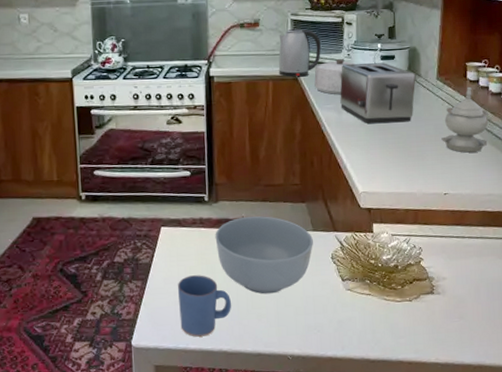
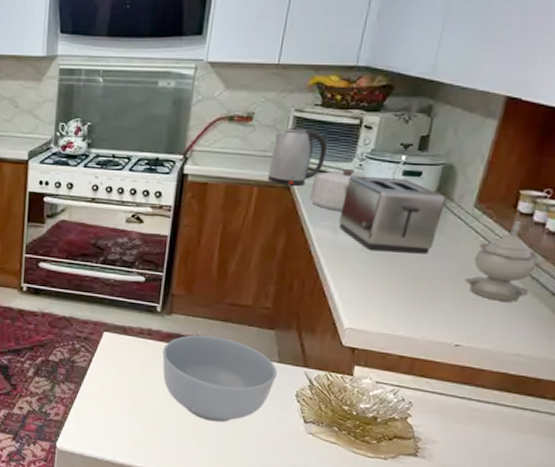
mug: present [177,275,232,337] -> none [110,387,171,453]

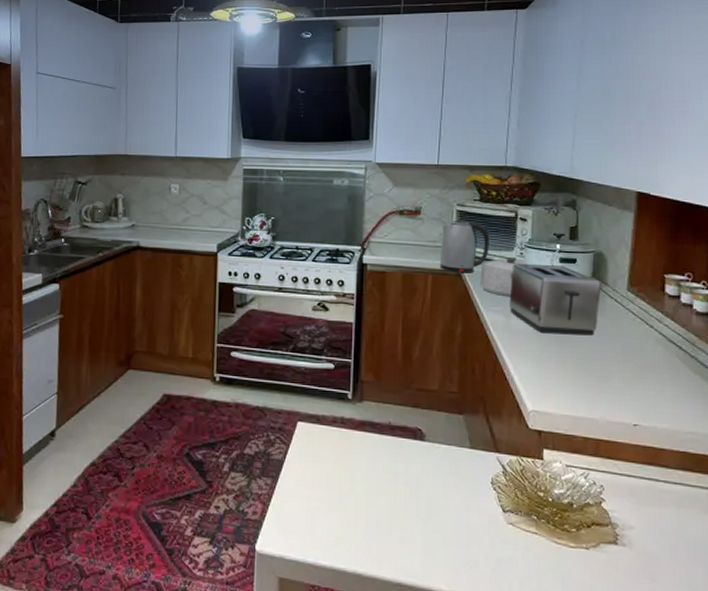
bowl: present [162,335,277,422] -> none [357,421,470,515]
sugar bowl: present [465,220,538,302] -> none [631,302,692,380]

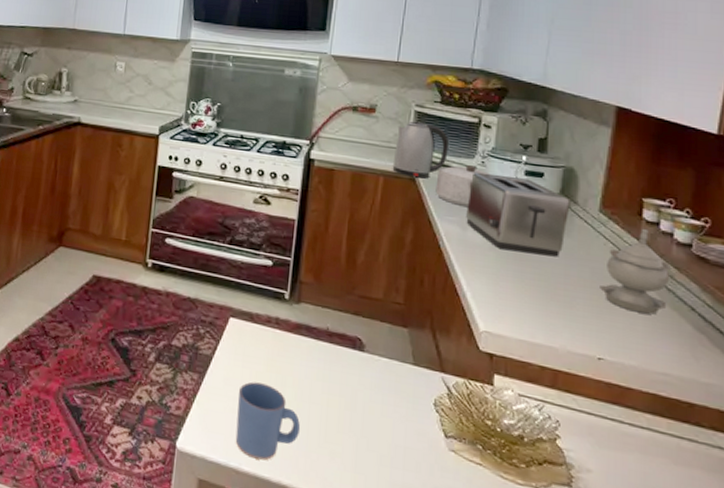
mug: none [310,480,371,553] -> present [235,381,301,460]
sugar bowl: none [631,302,692,380] -> present [600,228,671,315]

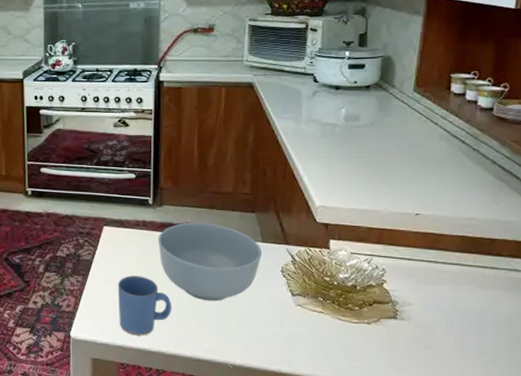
bowl: none [291,327,412,430] -> present [158,222,262,301]
kettle: present [392,121,450,179] -> none [232,34,282,85]
cooking pot: present [435,164,490,208] -> none [271,66,318,104]
toaster: present [466,172,570,257] -> none [299,71,389,136]
sugar bowl: present [600,228,671,315] -> none [416,100,475,172]

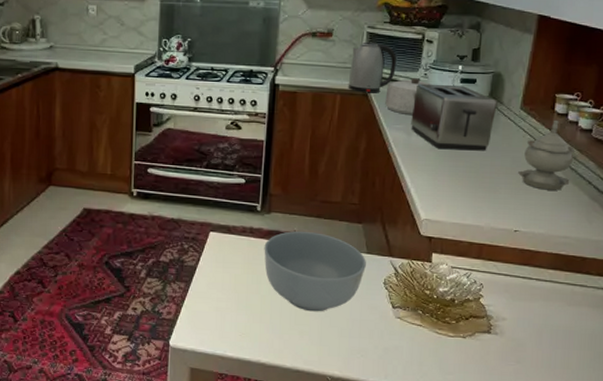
mug: present [117,276,172,336] -> none [220,283,275,346]
kettle: none [232,34,282,85] -> present [348,41,398,93]
cooking pot: none [271,66,318,104] -> present [385,77,431,116]
toaster: none [299,71,389,136] -> present [411,83,497,151]
sugar bowl: none [416,100,475,172] -> present [518,119,575,191]

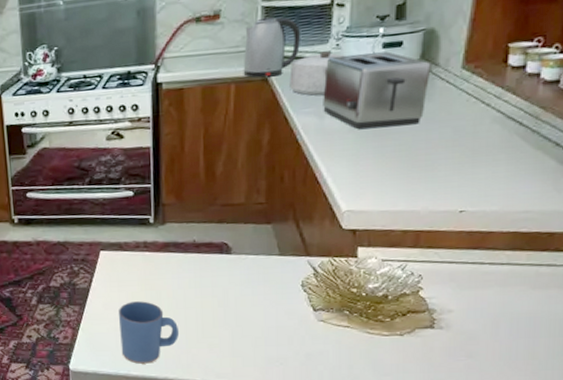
mug: none [220,283,275,346] -> present [118,301,180,364]
bowl: present [264,230,366,312] -> none [161,238,279,323]
sugar bowl: present [518,119,575,191] -> none [462,74,536,160]

